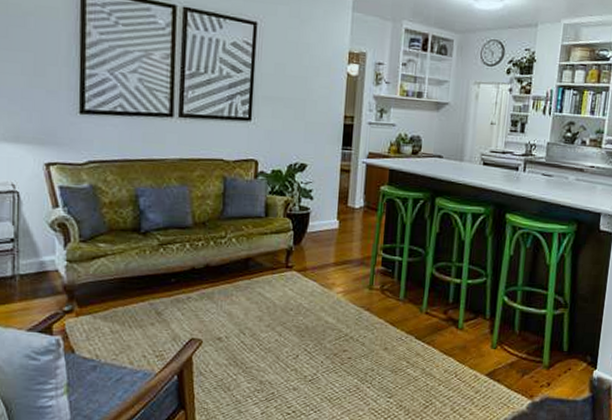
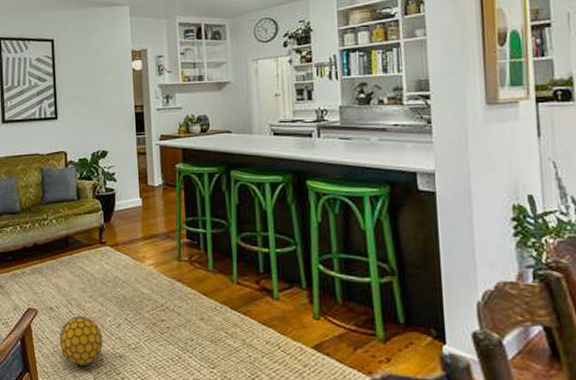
decorative ball: none [226,346,277,401] -> present [60,316,103,366]

